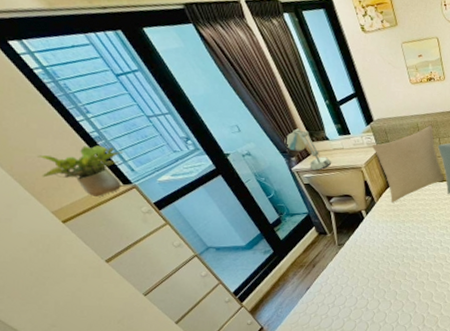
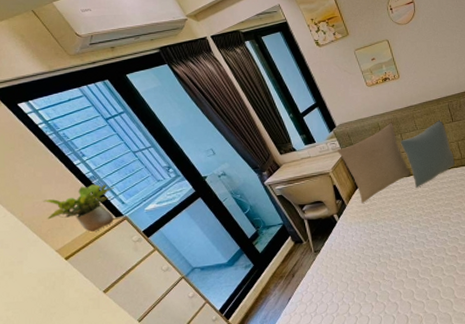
desk lamp: present [284,128,331,170] -> none [255,144,300,181]

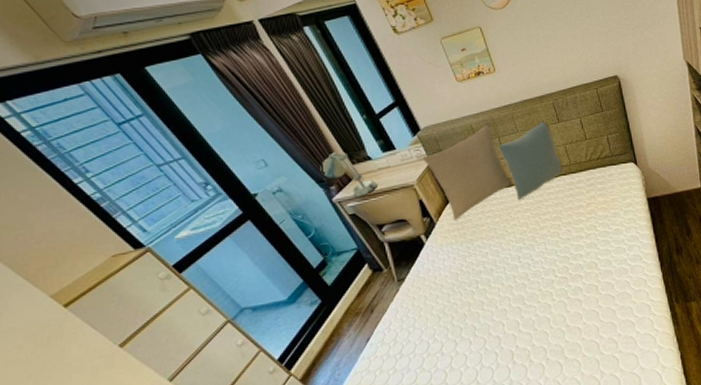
potted plant: present [43,184,115,233] -> none [30,208,133,270]
desk lamp: none [255,144,300,181] -> present [320,152,377,197]

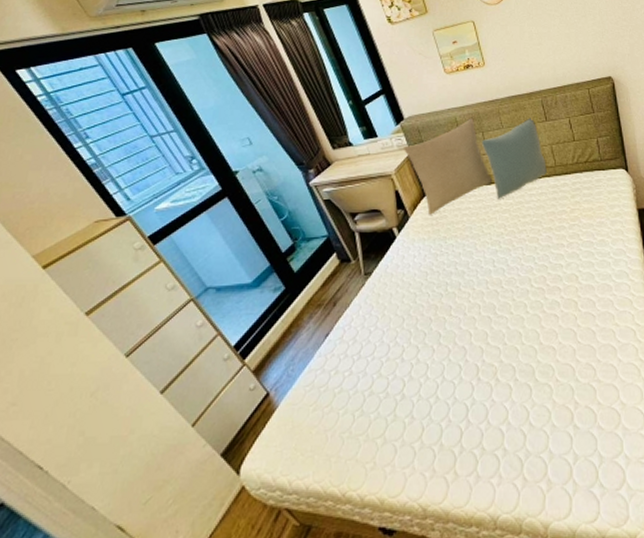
desk lamp: present [320,152,377,197] -> none [301,135,355,182]

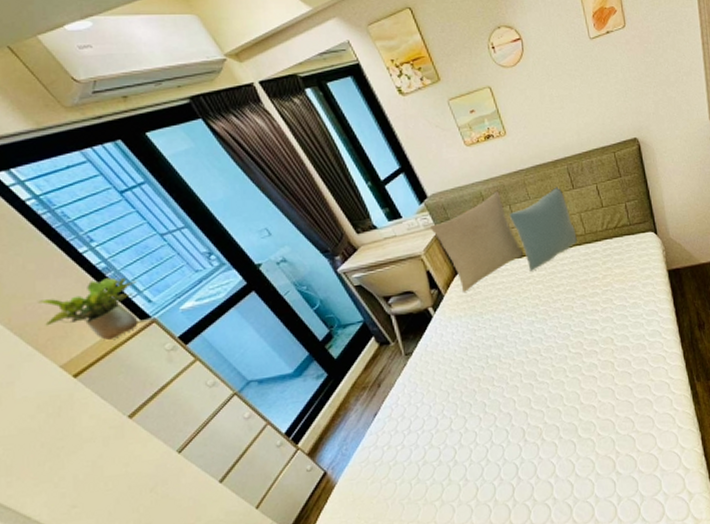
potted plant: none [27,174,121,235] -> present [38,278,139,341]

